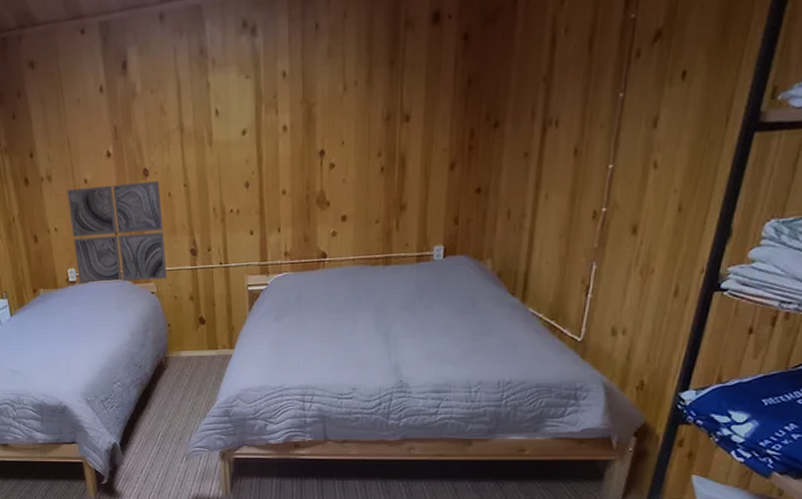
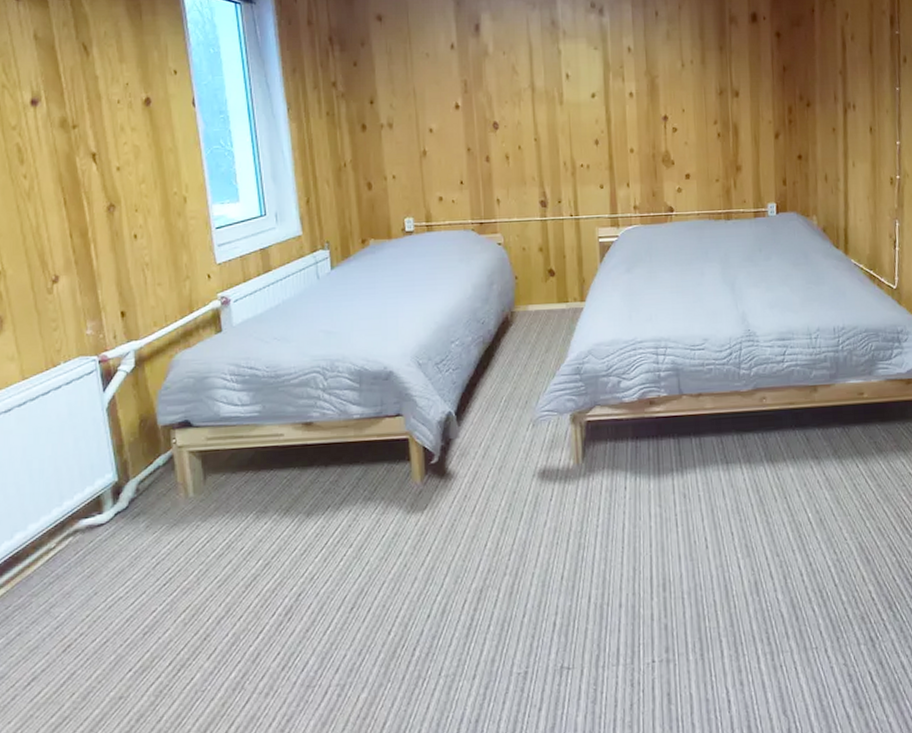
wall art: present [66,181,167,284] -> none [409,134,515,234]

